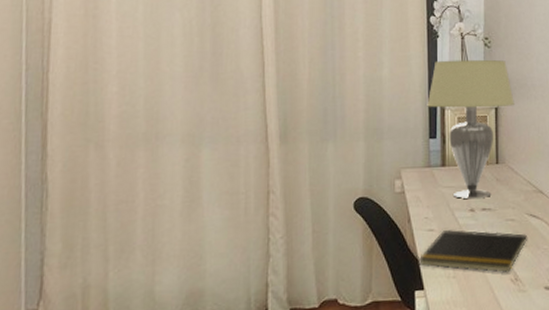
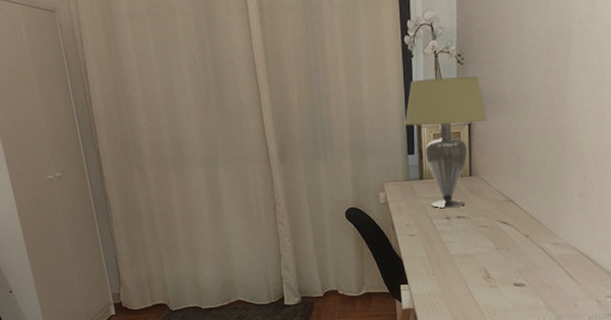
notepad: present [418,230,528,273] -> none [402,235,499,272]

